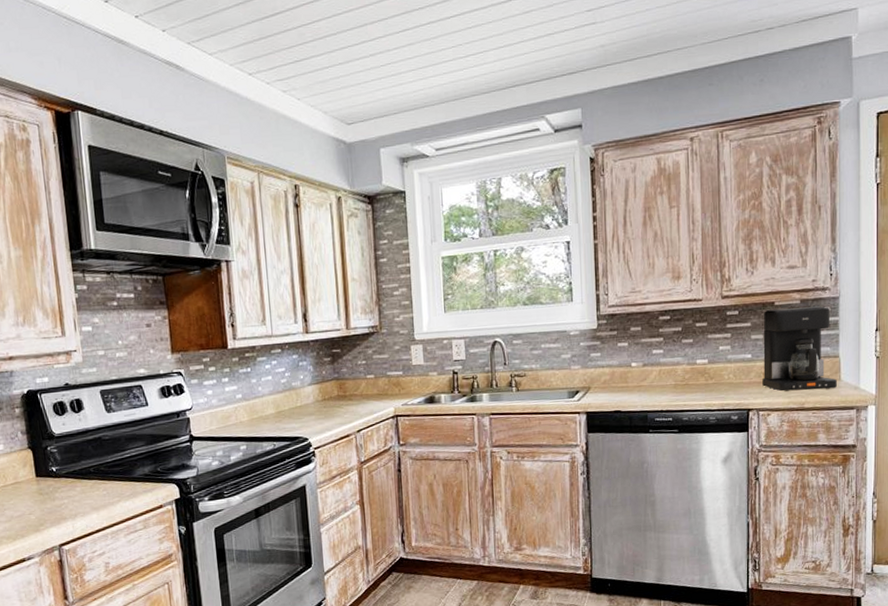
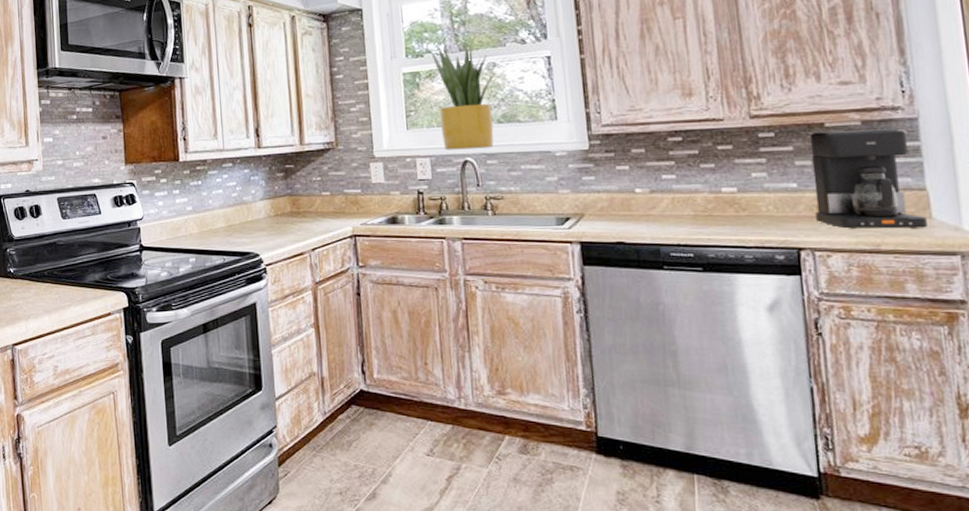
planter: none [467,227,525,332] -> present [431,42,498,151]

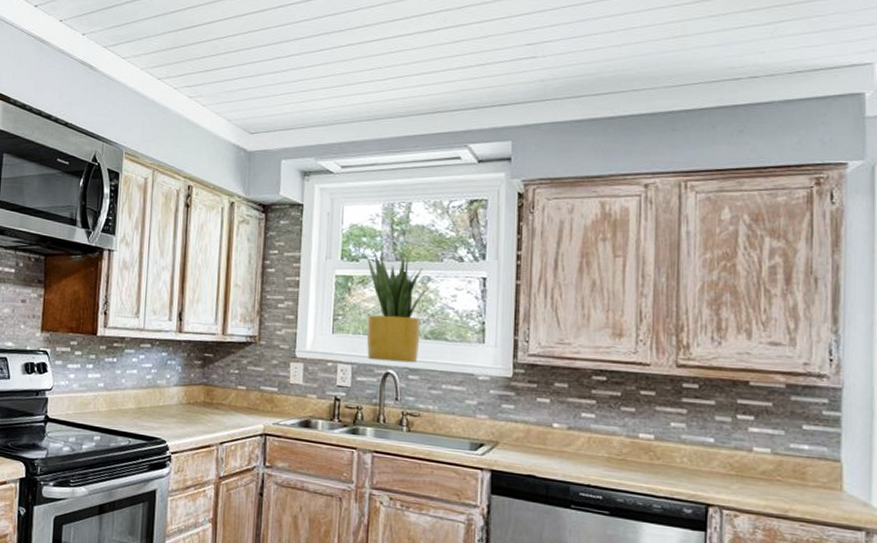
coffee maker: present [810,128,927,229] -> none [729,390,837,500]

